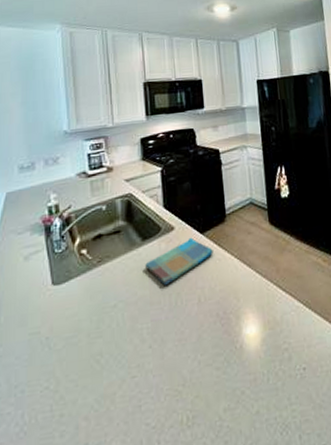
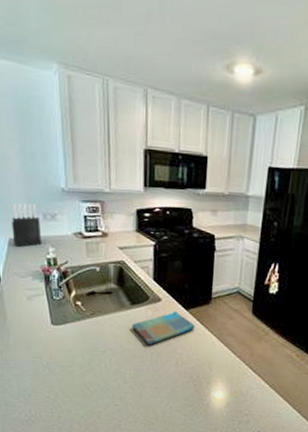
knife block: none [10,151,42,200] -> present [12,203,42,247]

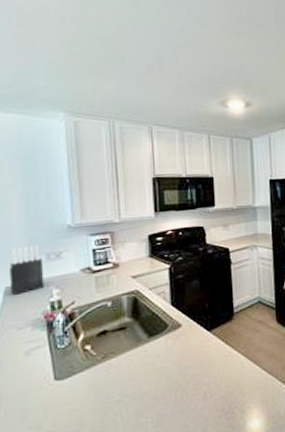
dish towel: present [132,310,195,346] -> none [151,334,220,382]

